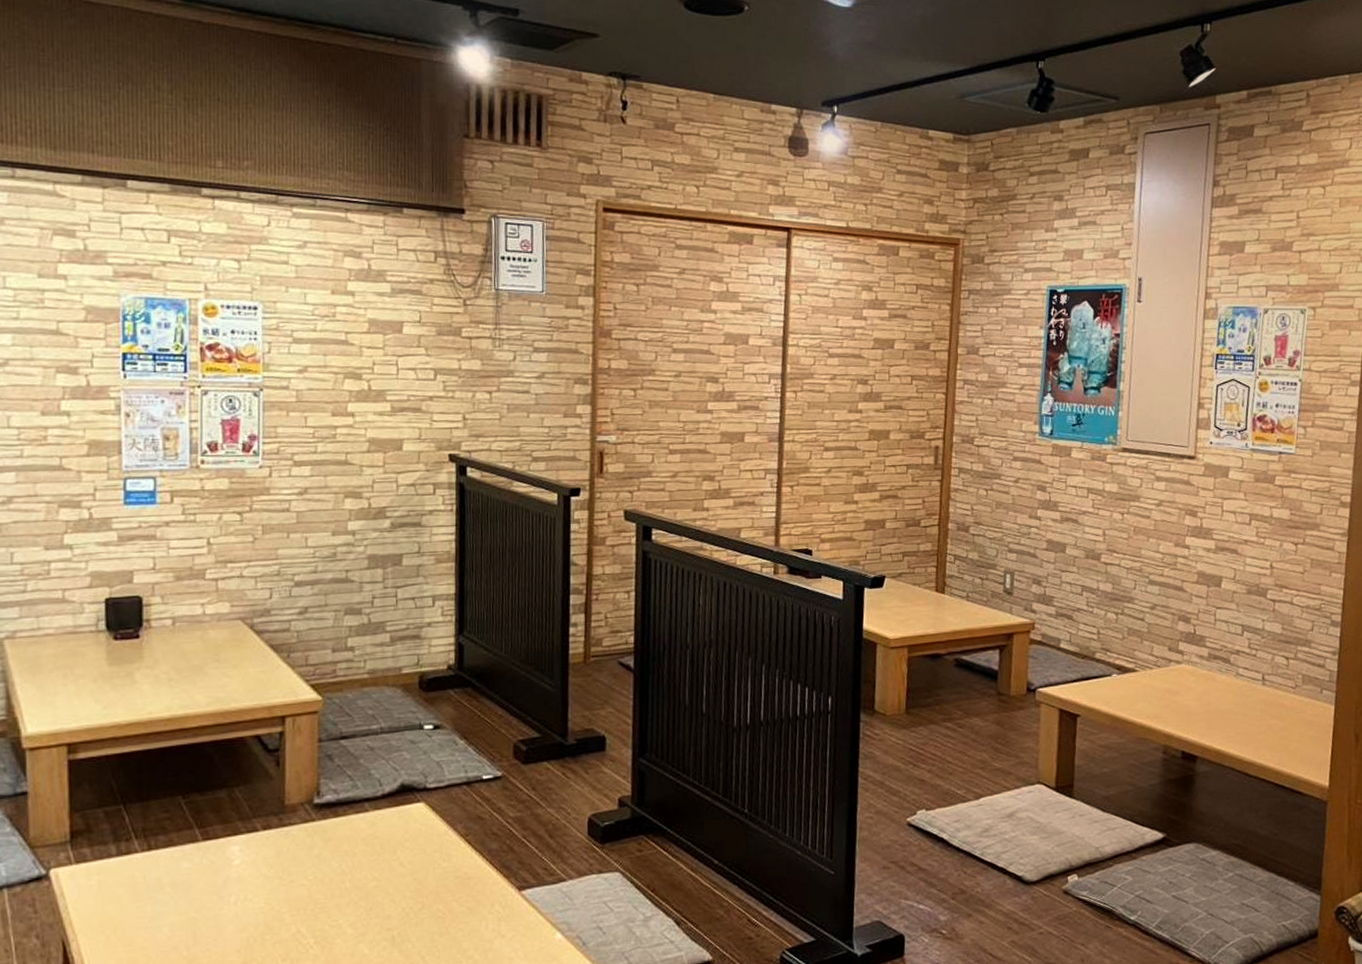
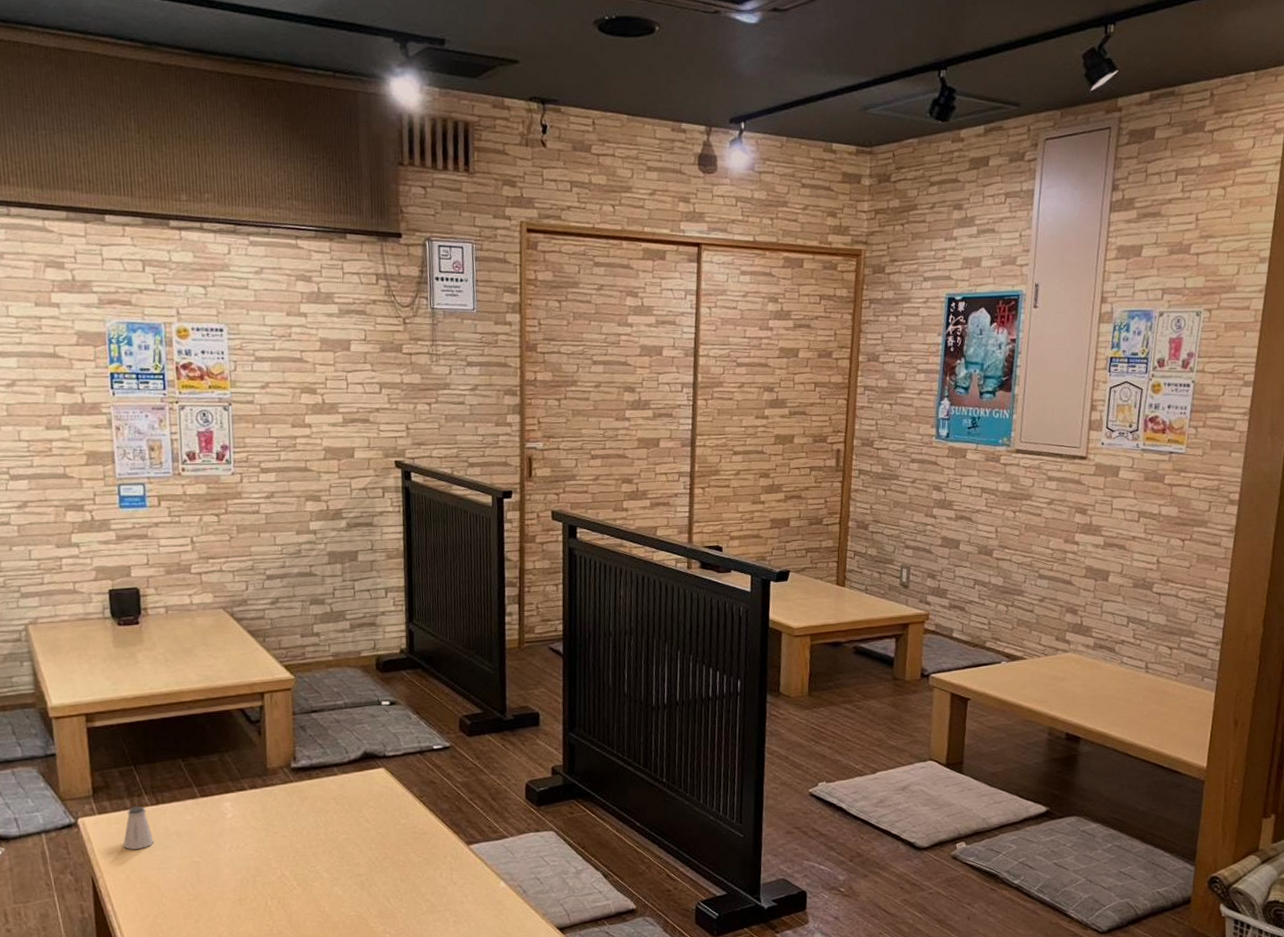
saltshaker: none [104,853,143,906] -> present [123,806,154,850]

